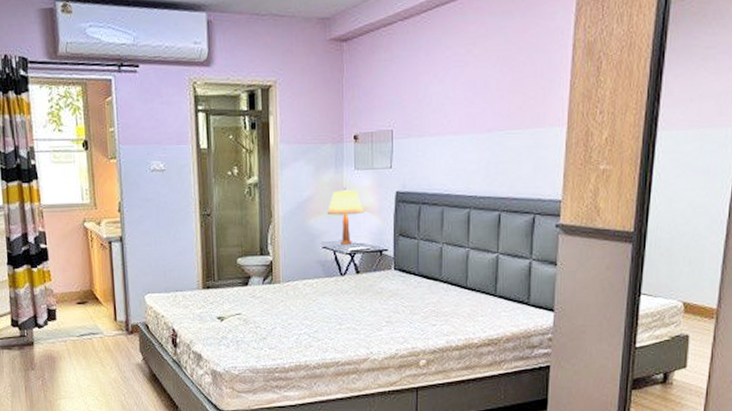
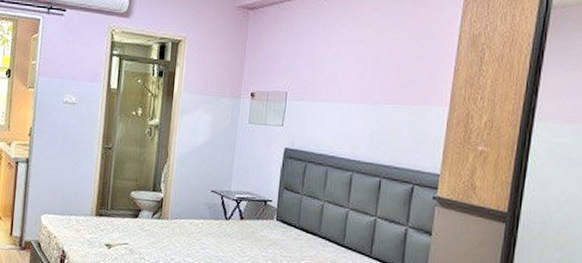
table lamp: present [327,189,363,245] -> none [219,140,253,192]

